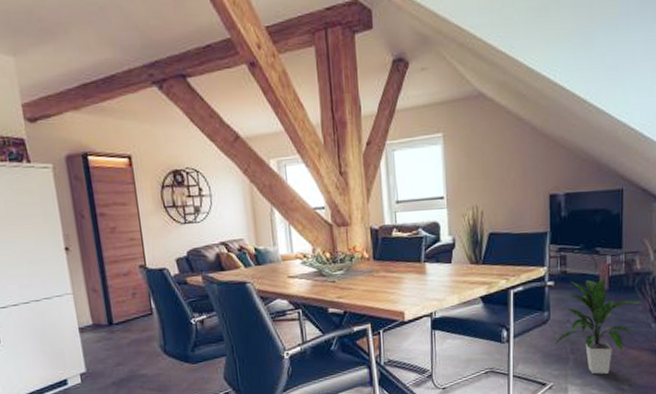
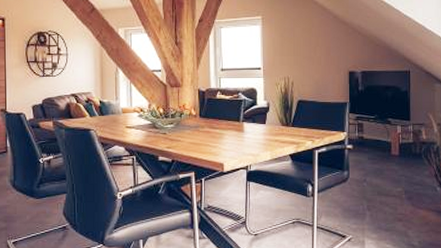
indoor plant: present [553,277,642,374] -> none [352,144,428,230]

